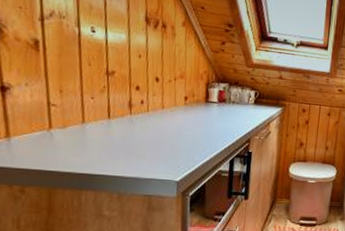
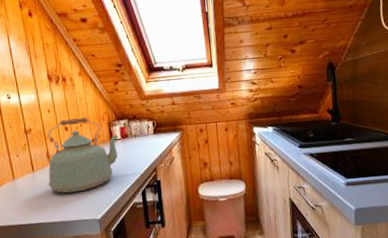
kettle: none [125,68,215,150] -> present [48,117,118,194]

